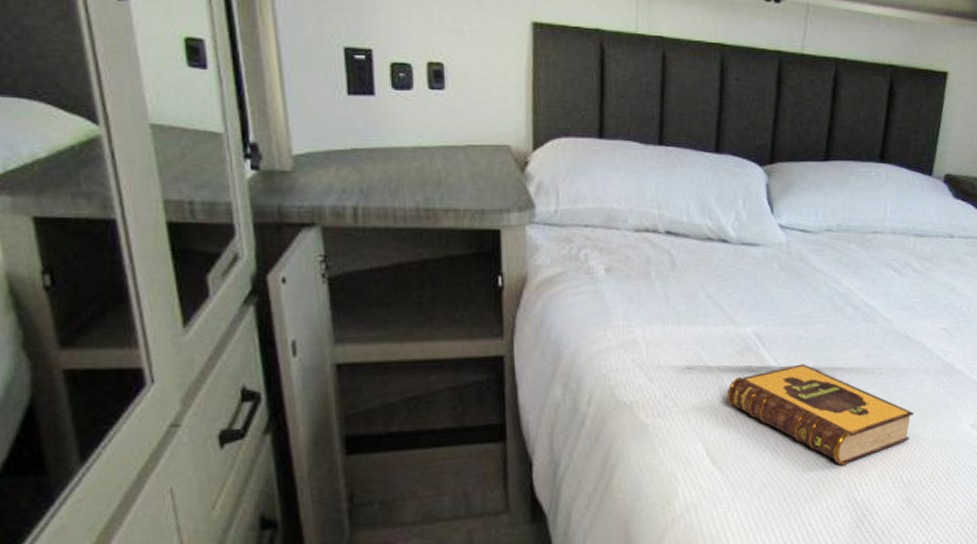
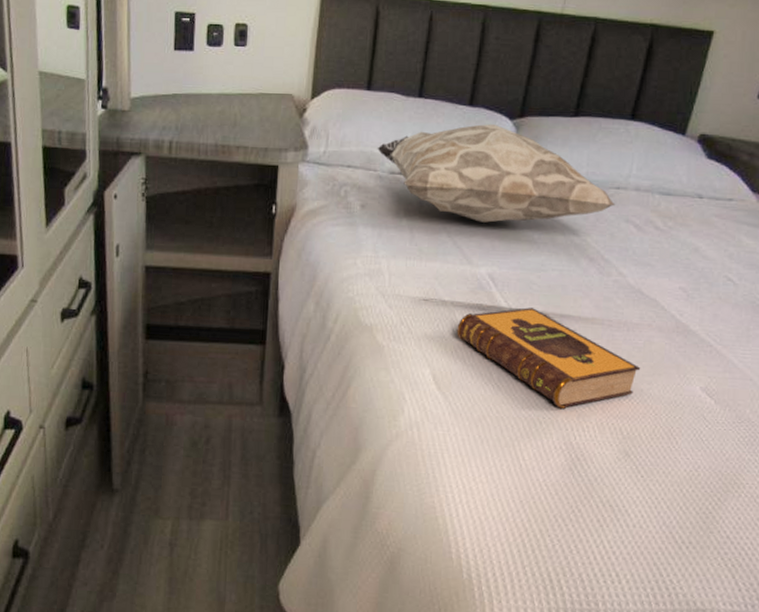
decorative pillow: none [617,172,875,278] -> present [377,124,616,223]

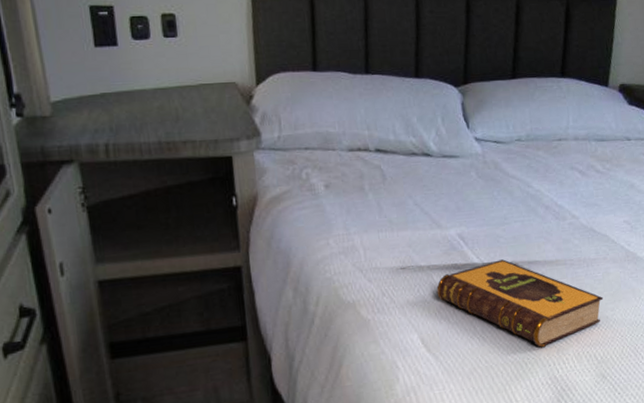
decorative pillow: present [377,124,616,223] -> none [332,93,560,187]

